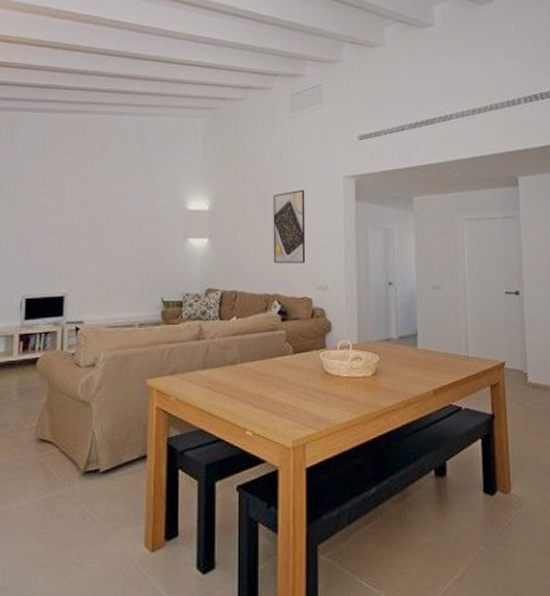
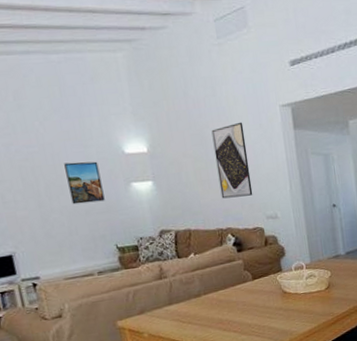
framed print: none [129,213,161,254] -> present [64,161,105,205]

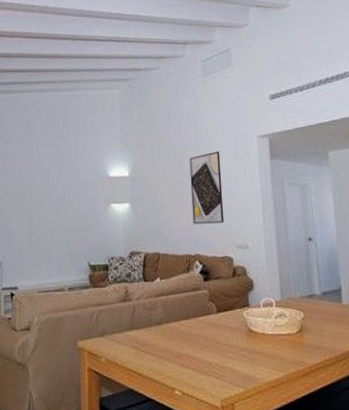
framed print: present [64,161,105,205] -> none [56,182,85,221]

